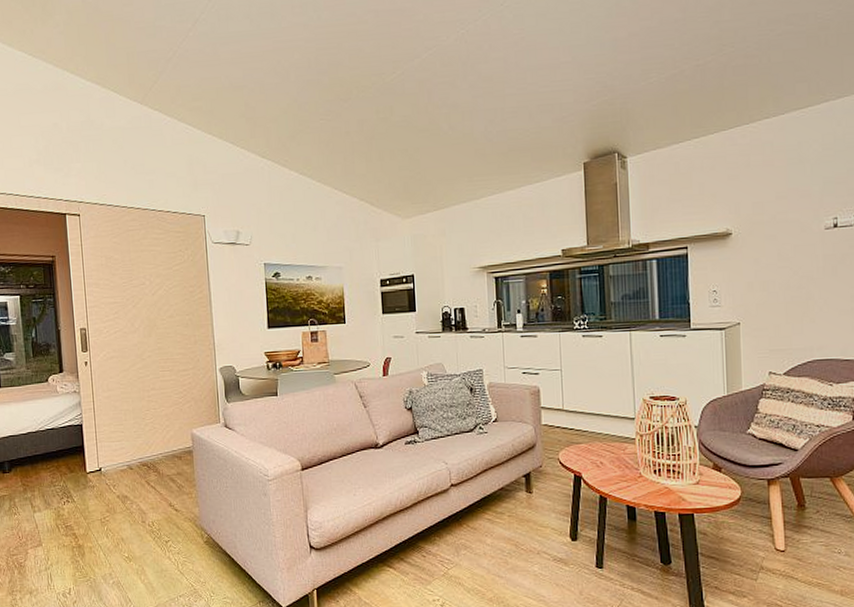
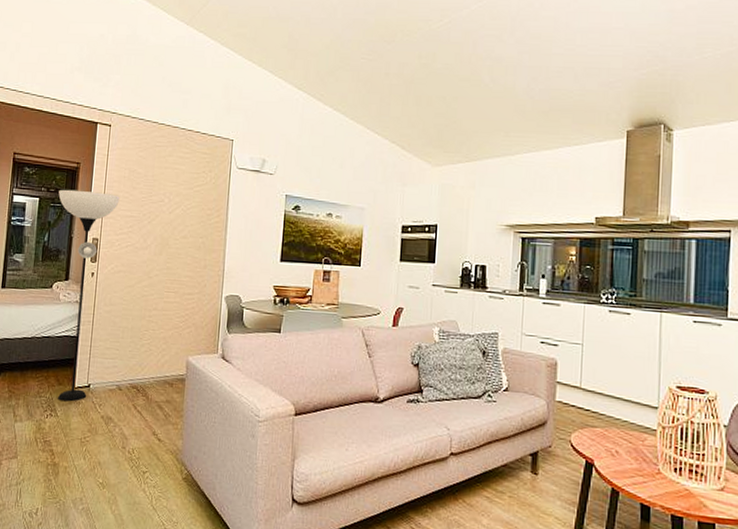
floor lamp: none [38,283,101,487] -> present [58,189,120,402]

